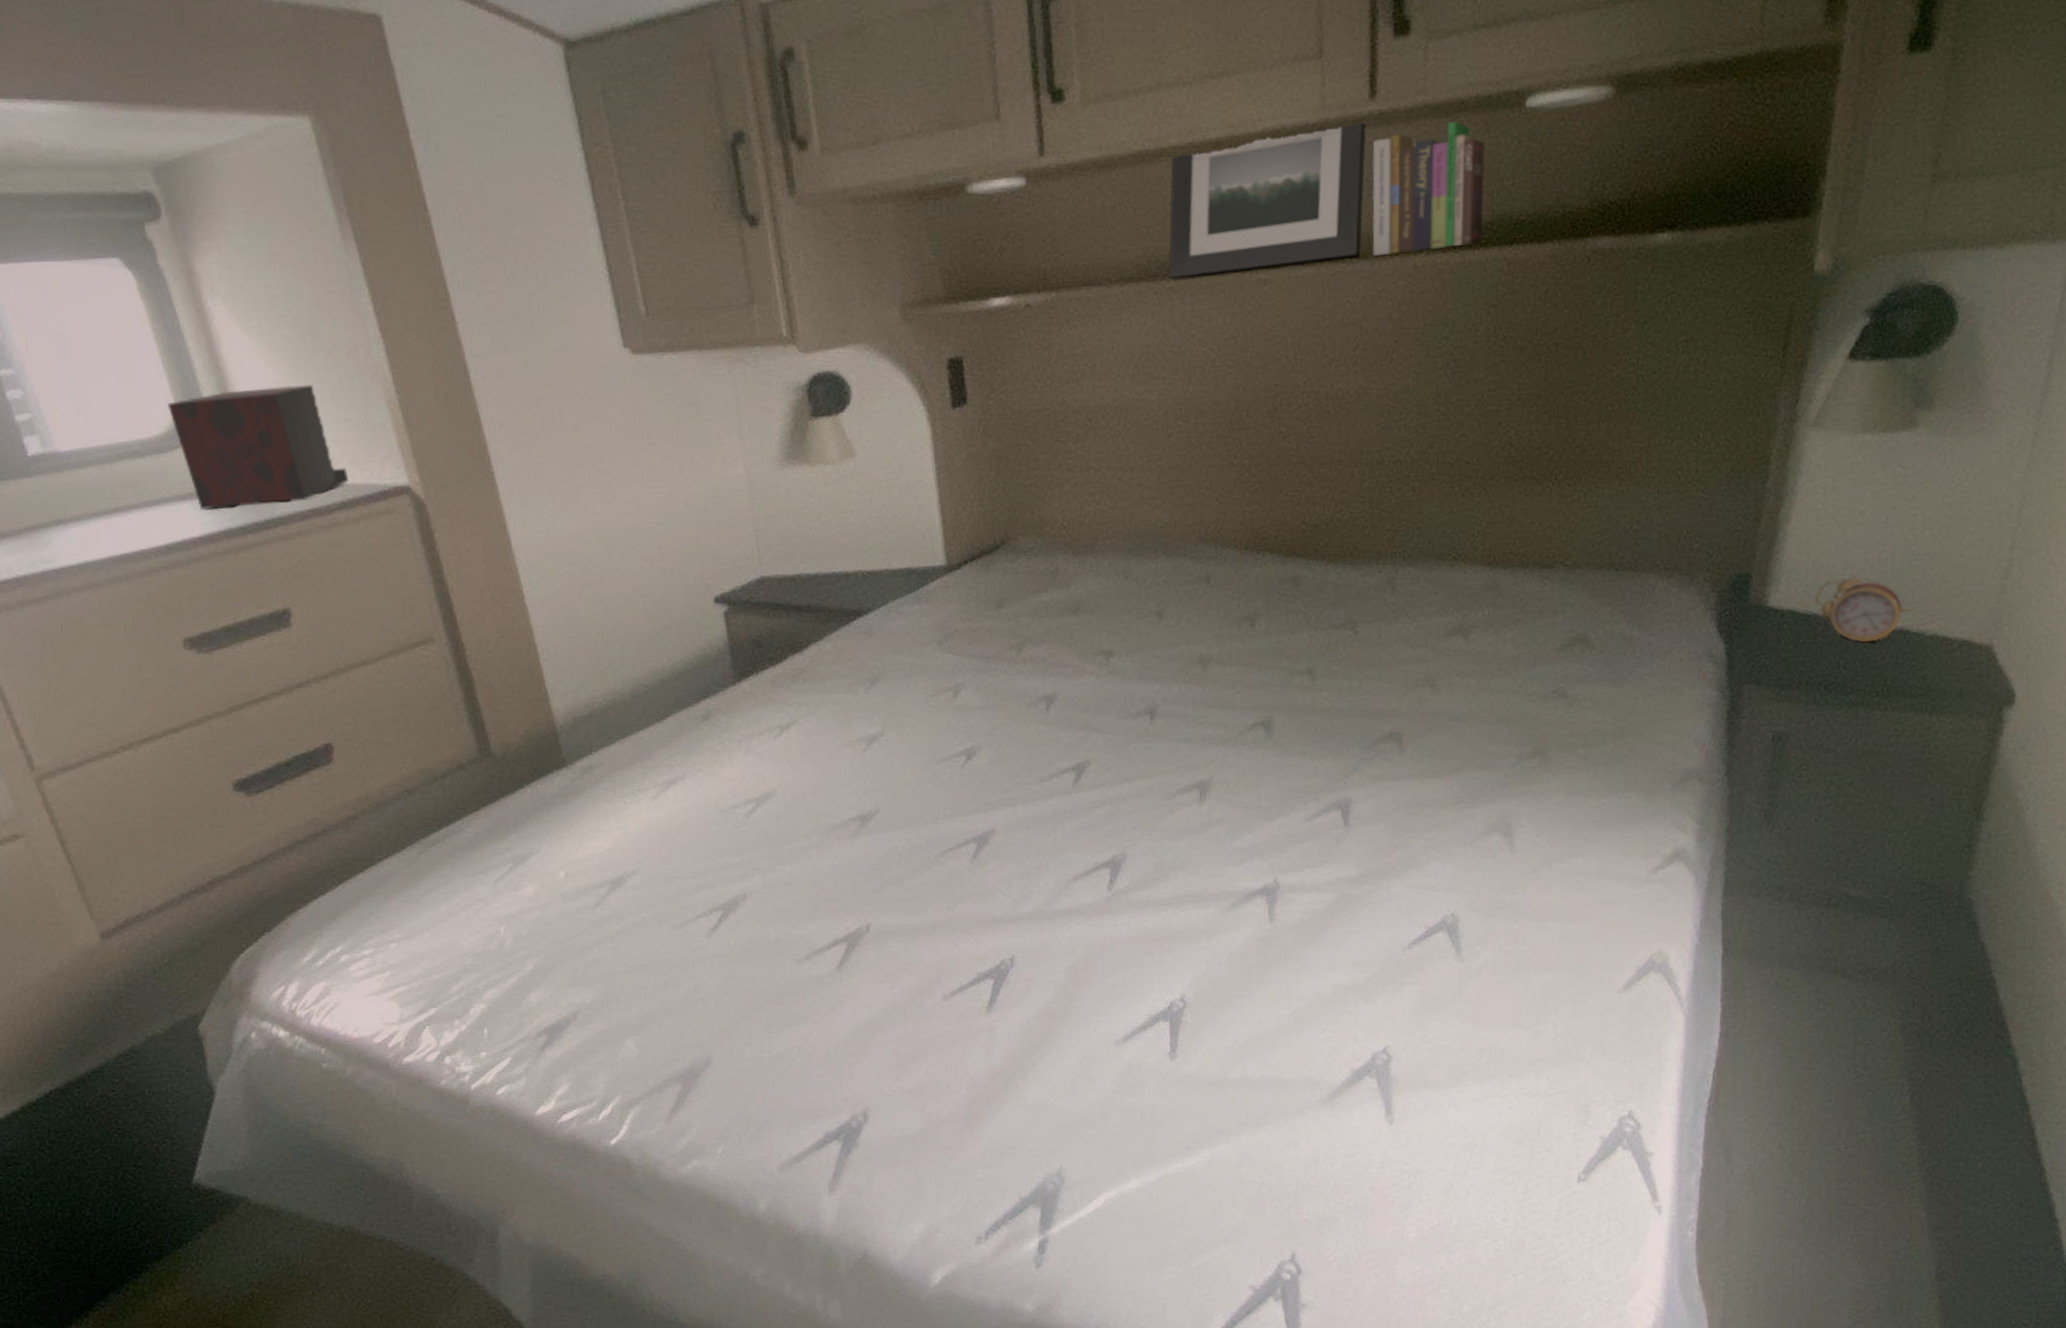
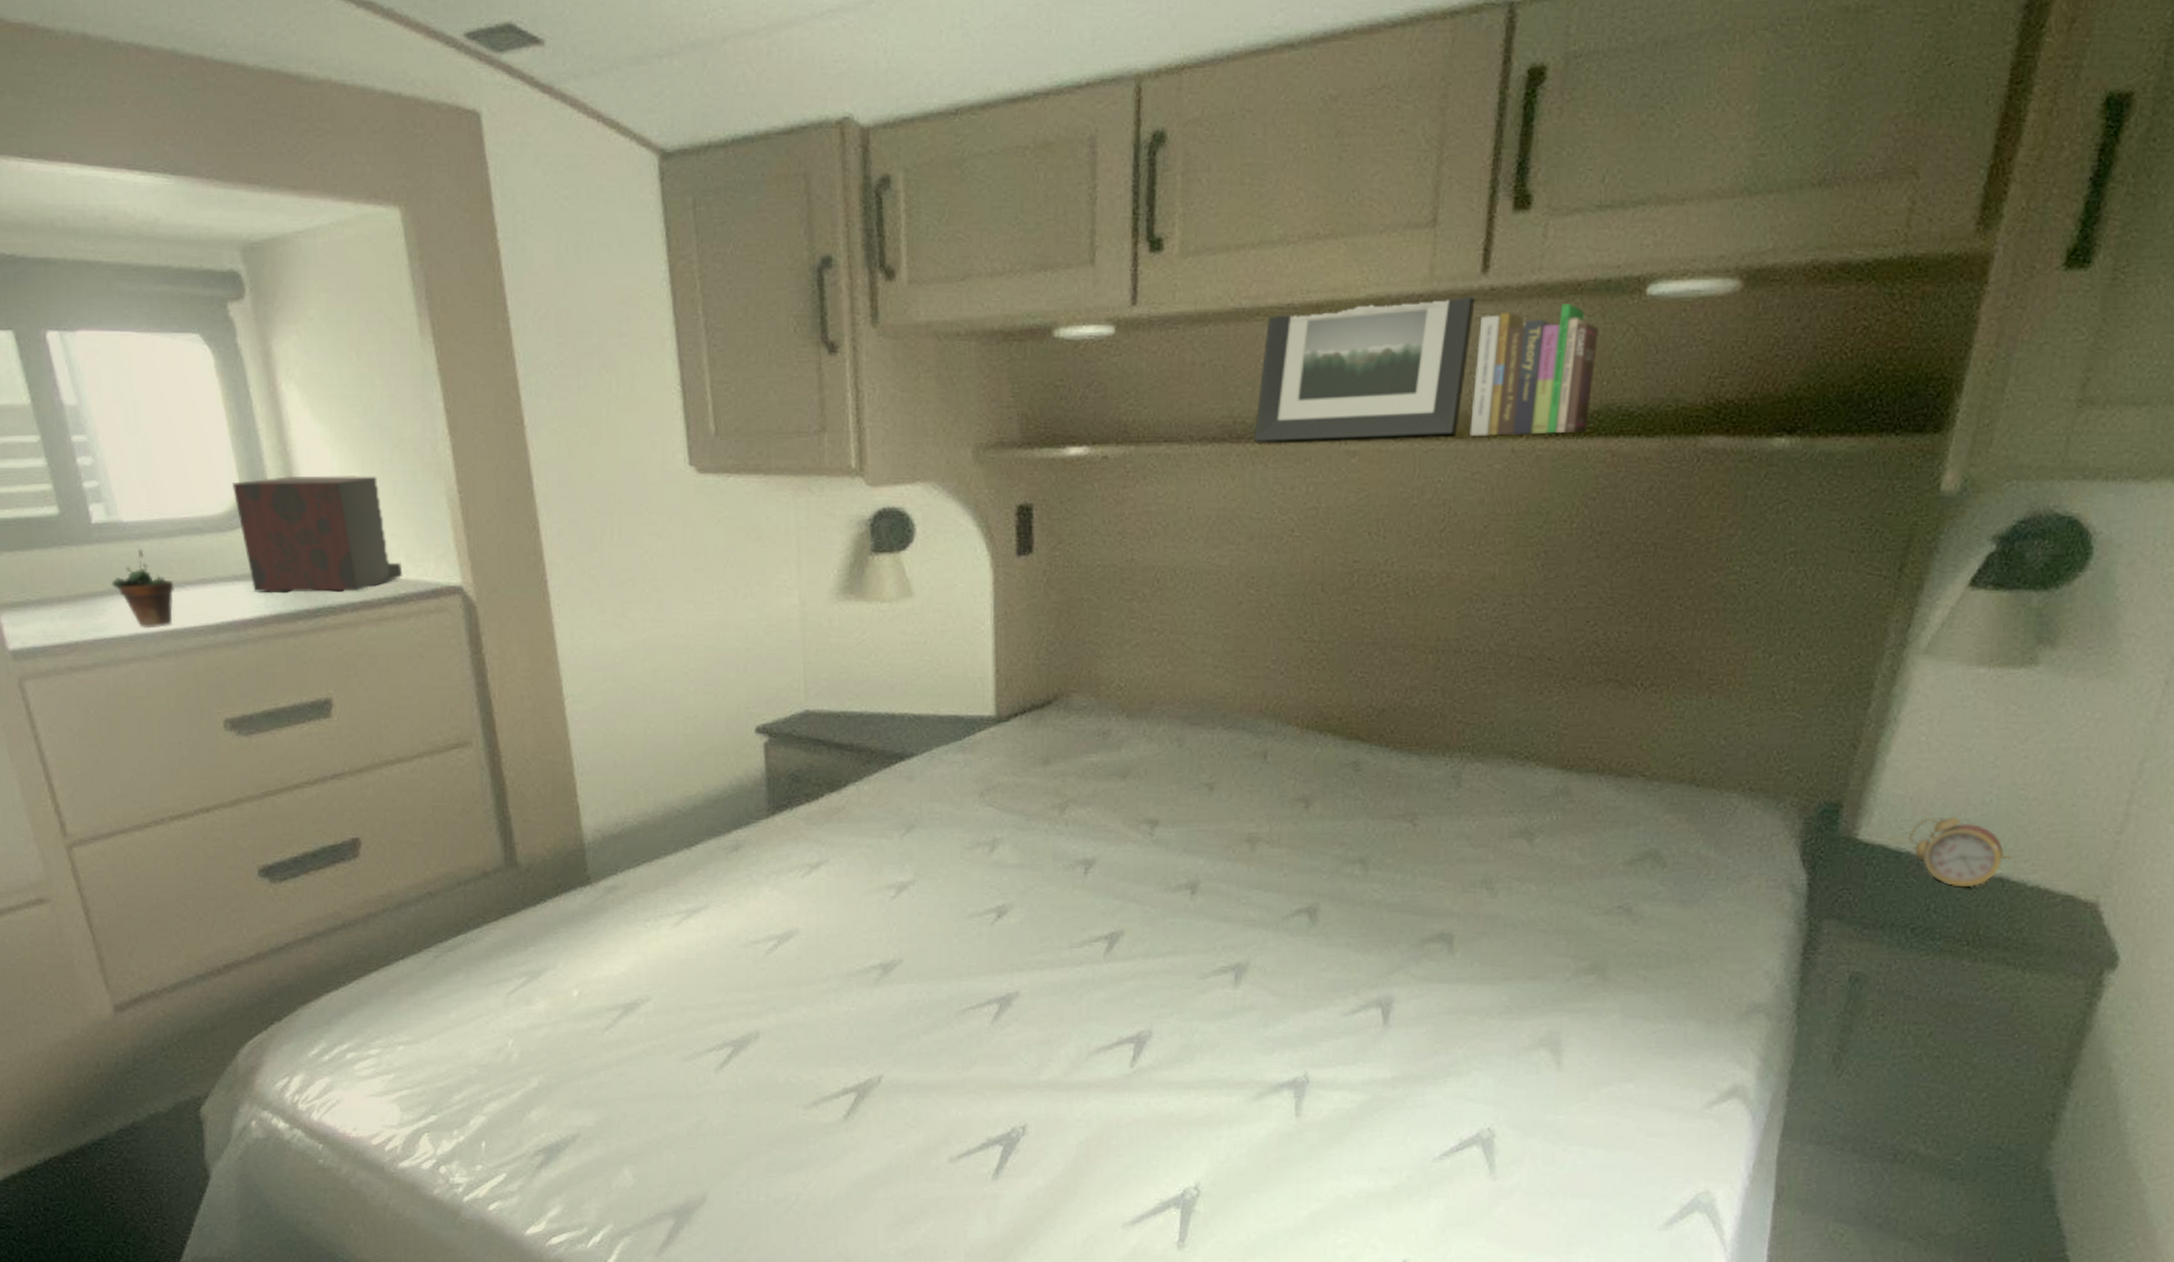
succulent plant: none [54,477,122,555] -> present [111,549,175,629]

